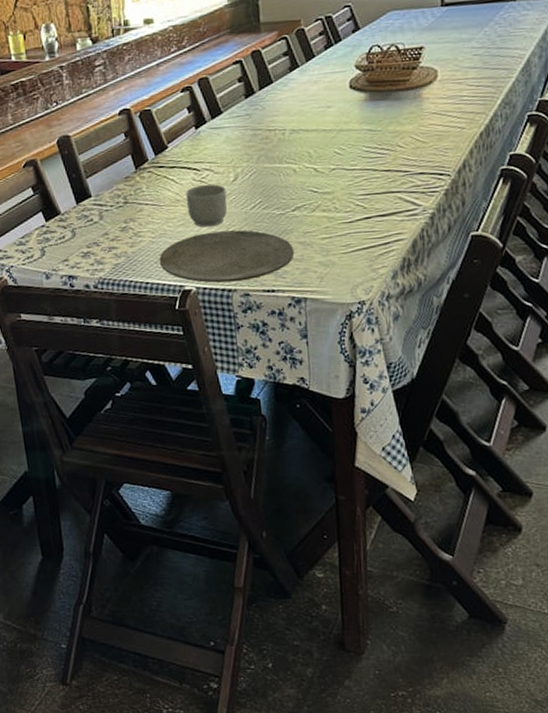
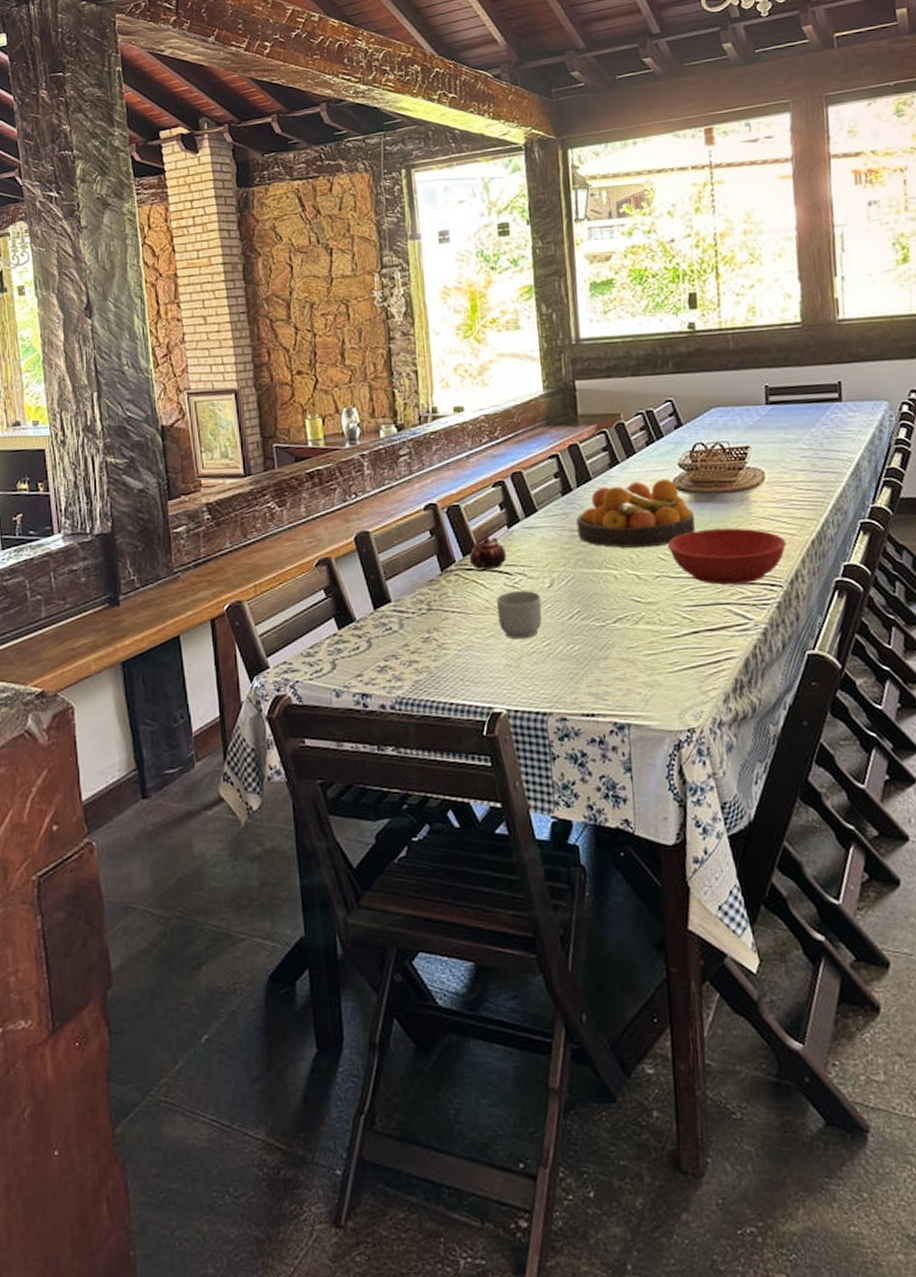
plate: present [159,230,295,283] -> none [465,643,617,705]
teapot: none [160,135,194,167] -> present [469,534,506,570]
fruit bowl: none [259,79,370,144] -> present [576,478,696,549]
bowl: none [343,123,456,175] -> present [667,528,786,585]

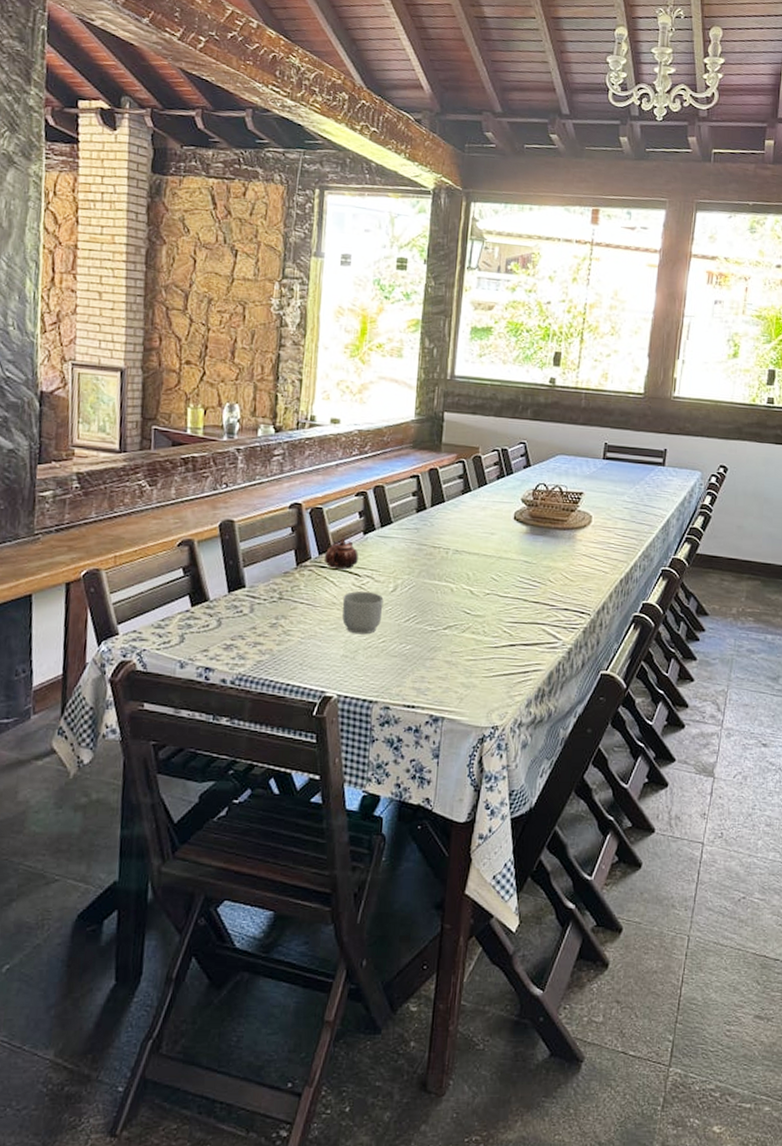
fruit bowl: present [576,478,696,549] -> none [425,509,528,568]
bowl: present [667,528,786,585] -> none [501,558,600,609]

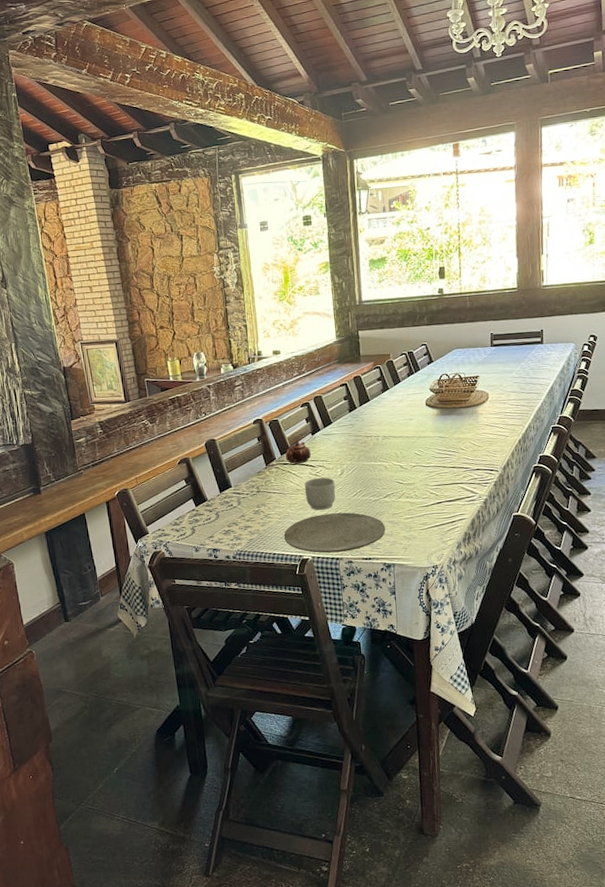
plate: none [304,640,440,694] -> present [284,512,386,553]

